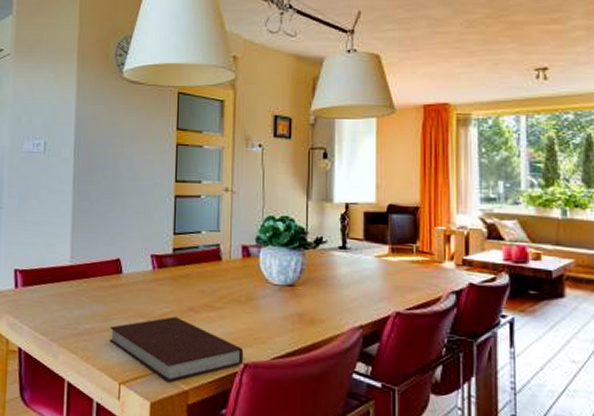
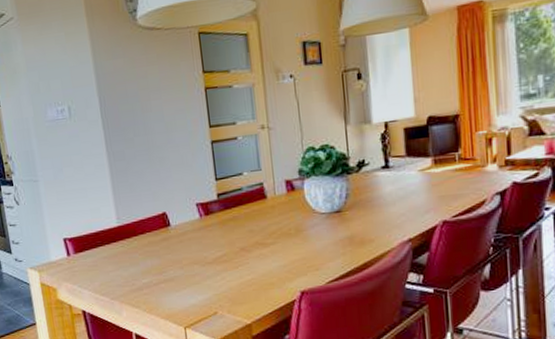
notebook: present [110,317,244,382] -> none [167,259,300,319]

